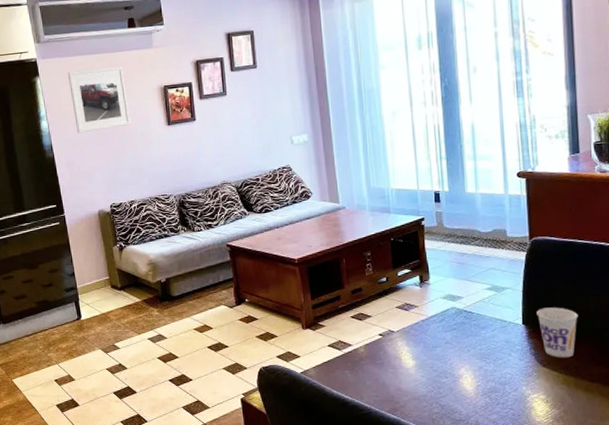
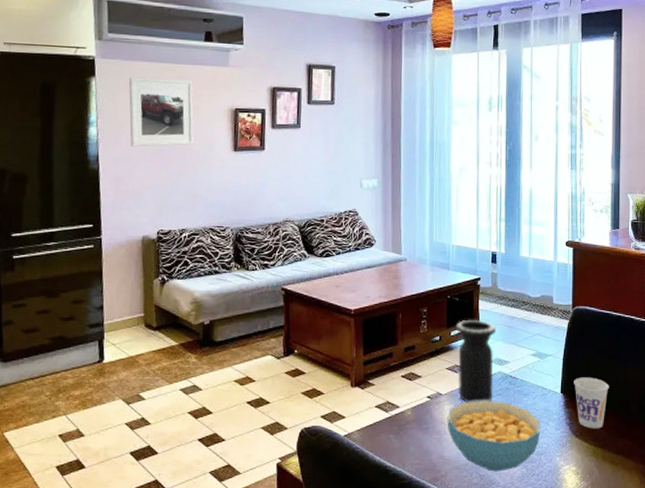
cereal bowl: none [401,334,503,402] -> present [447,400,541,472]
vase: none [402,258,448,338] -> present [455,319,497,402]

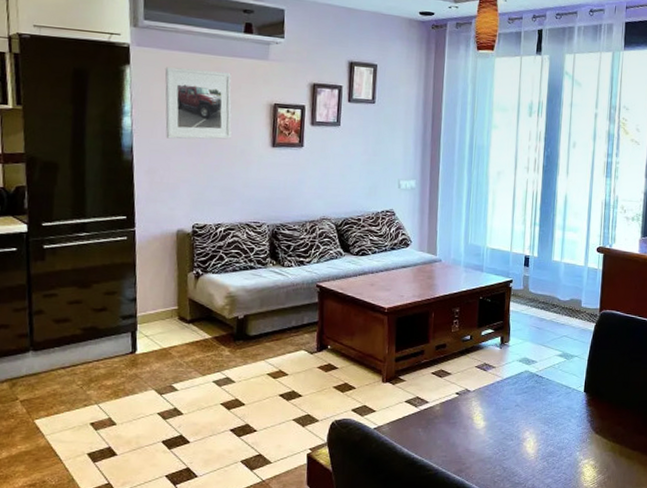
cereal bowl: present [447,400,541,472] -> none [473,397,563,464]
vase: present [455,319,497,402] -> none [486,320,526,399]
cup: present [574,377,609,429] -> none [597,377,630,426]

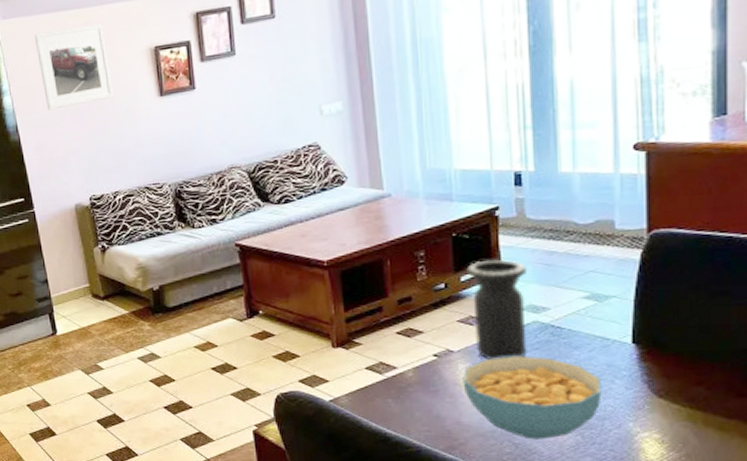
cereal bowl: none [473,397,563,464] -> present [462,355,602,440]
vase: none [486,320,526,399] -> present [466,258,528,359]

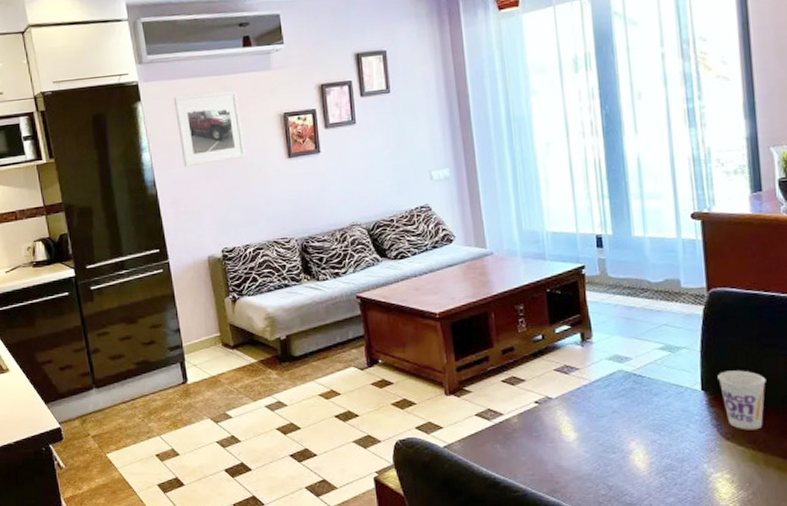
cereal bowl: present [462,355,602,440] -> none [561,402,680,482]
vase: present [466,258,528,359] -> none [560,313,615,406]
cup: none [653,321,713,387] -> present [717,370,766,430]

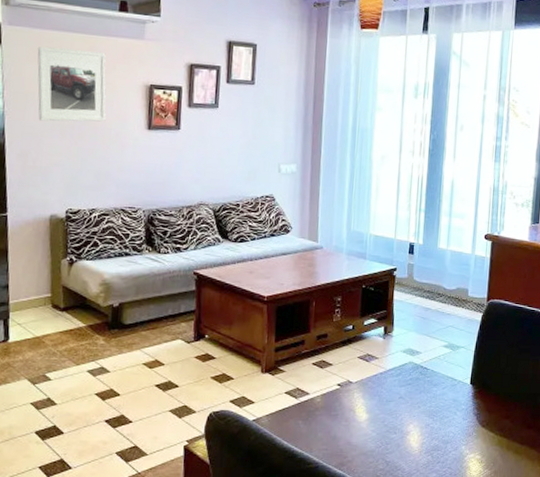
cup: present [717,370,766,430] -> none [484,369,518,420]

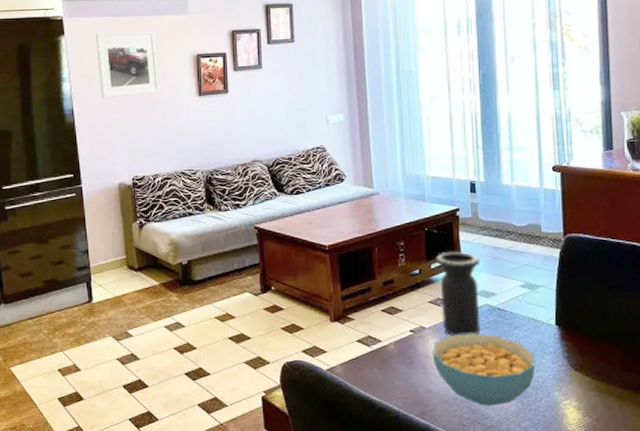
cereal bowl: none [355,388,449,458] -> present [432,333,535,406]
vase: none [368,310,410,391] -> present [435,251,481,336]

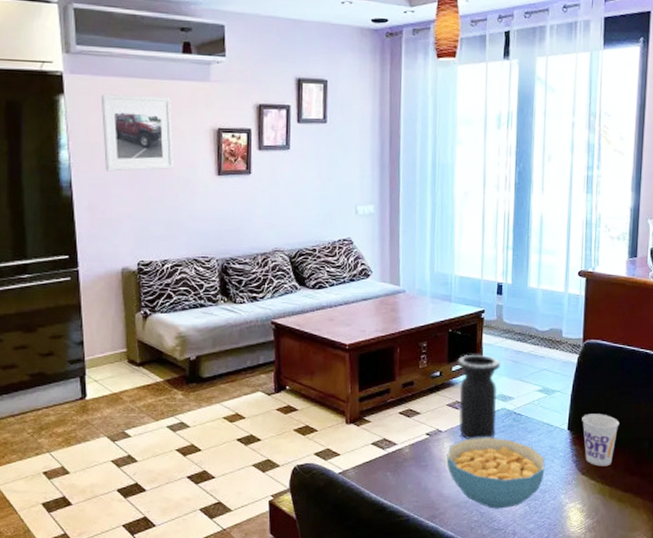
cup: none [570,308,611,362] -> present [582,414,619,466]

